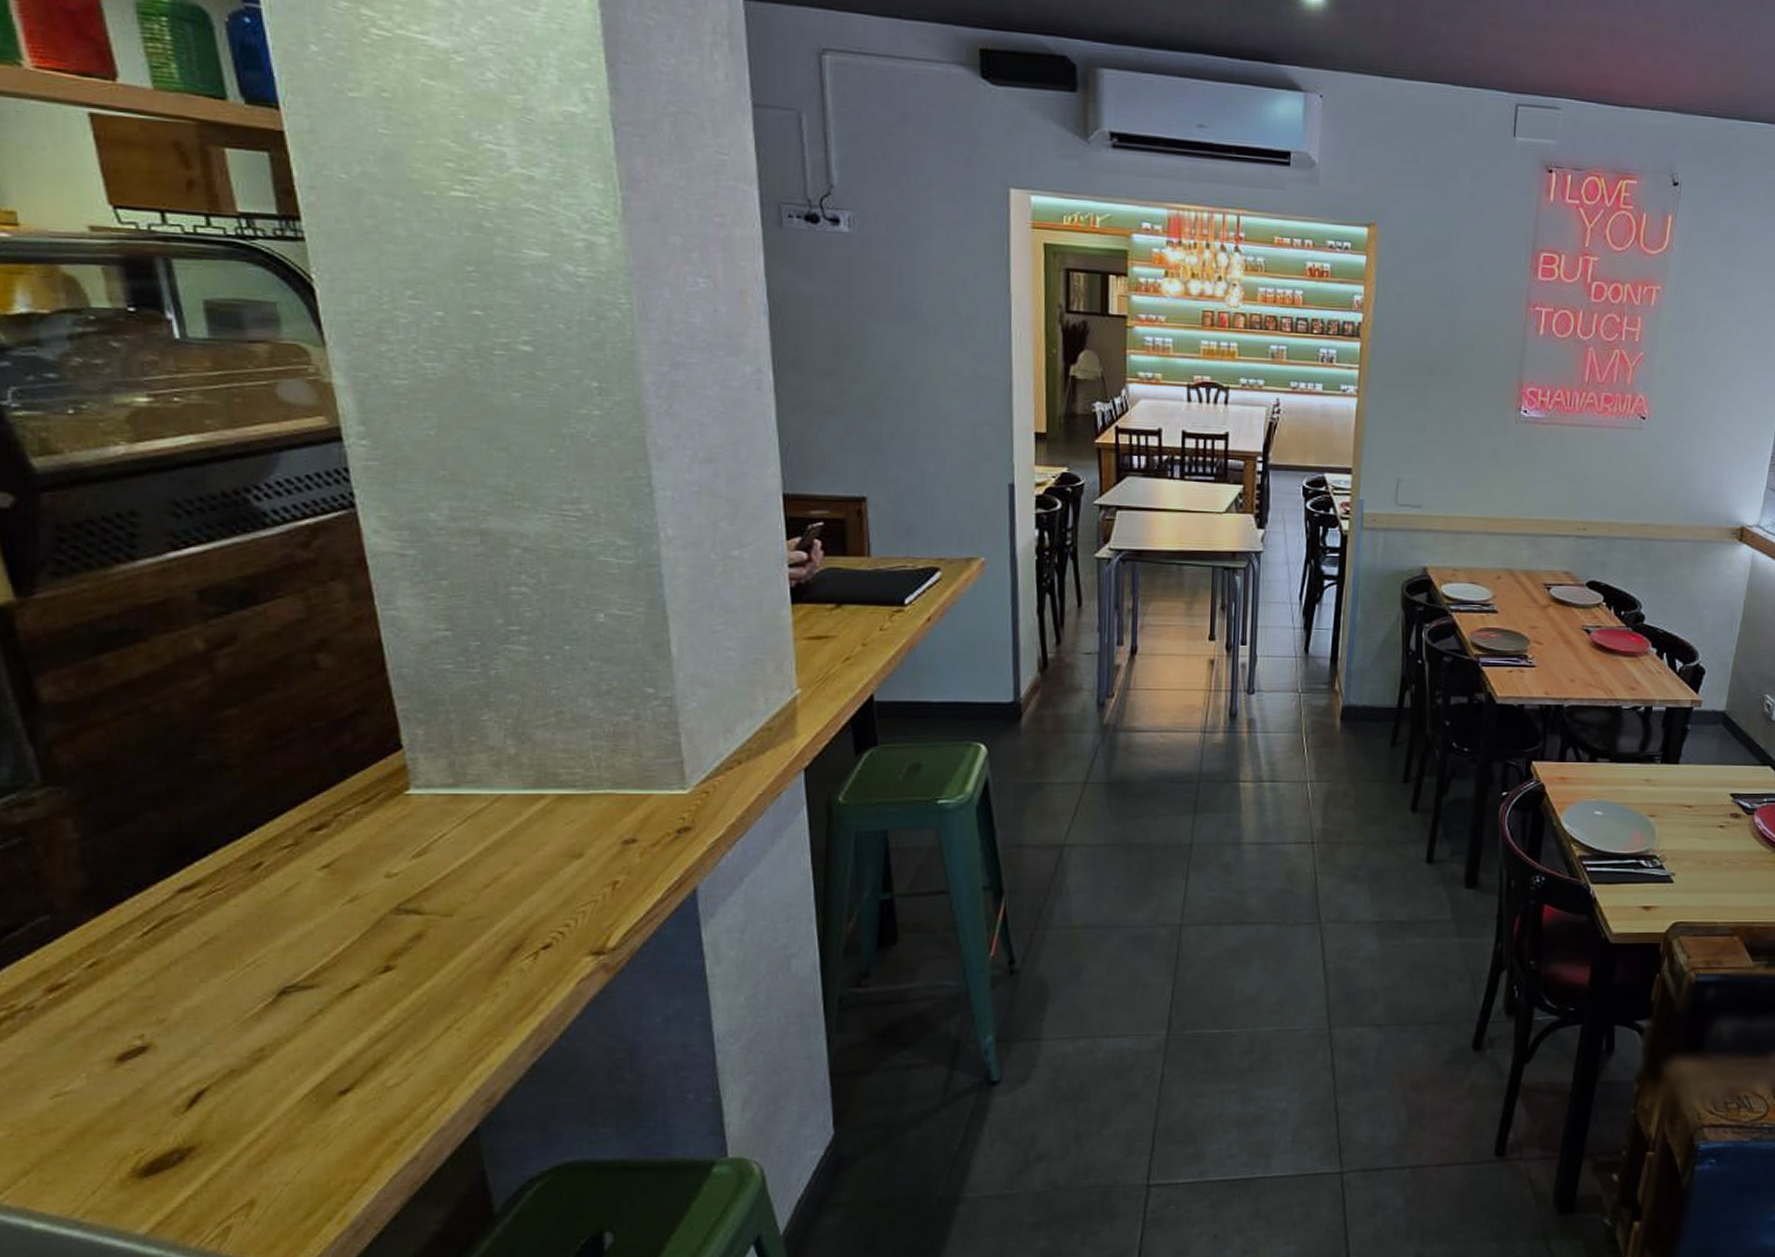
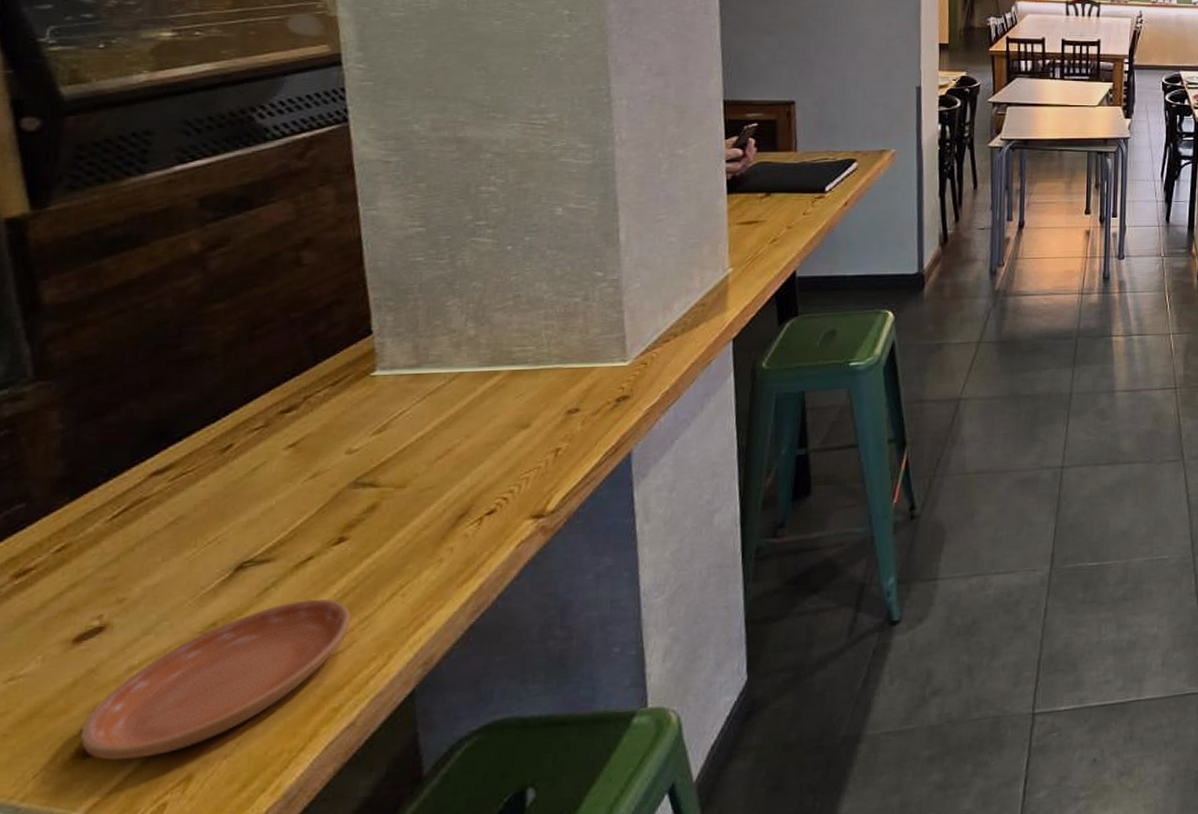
saucer: none [135,1028,404,1182] -> present [79,598,350,761]

